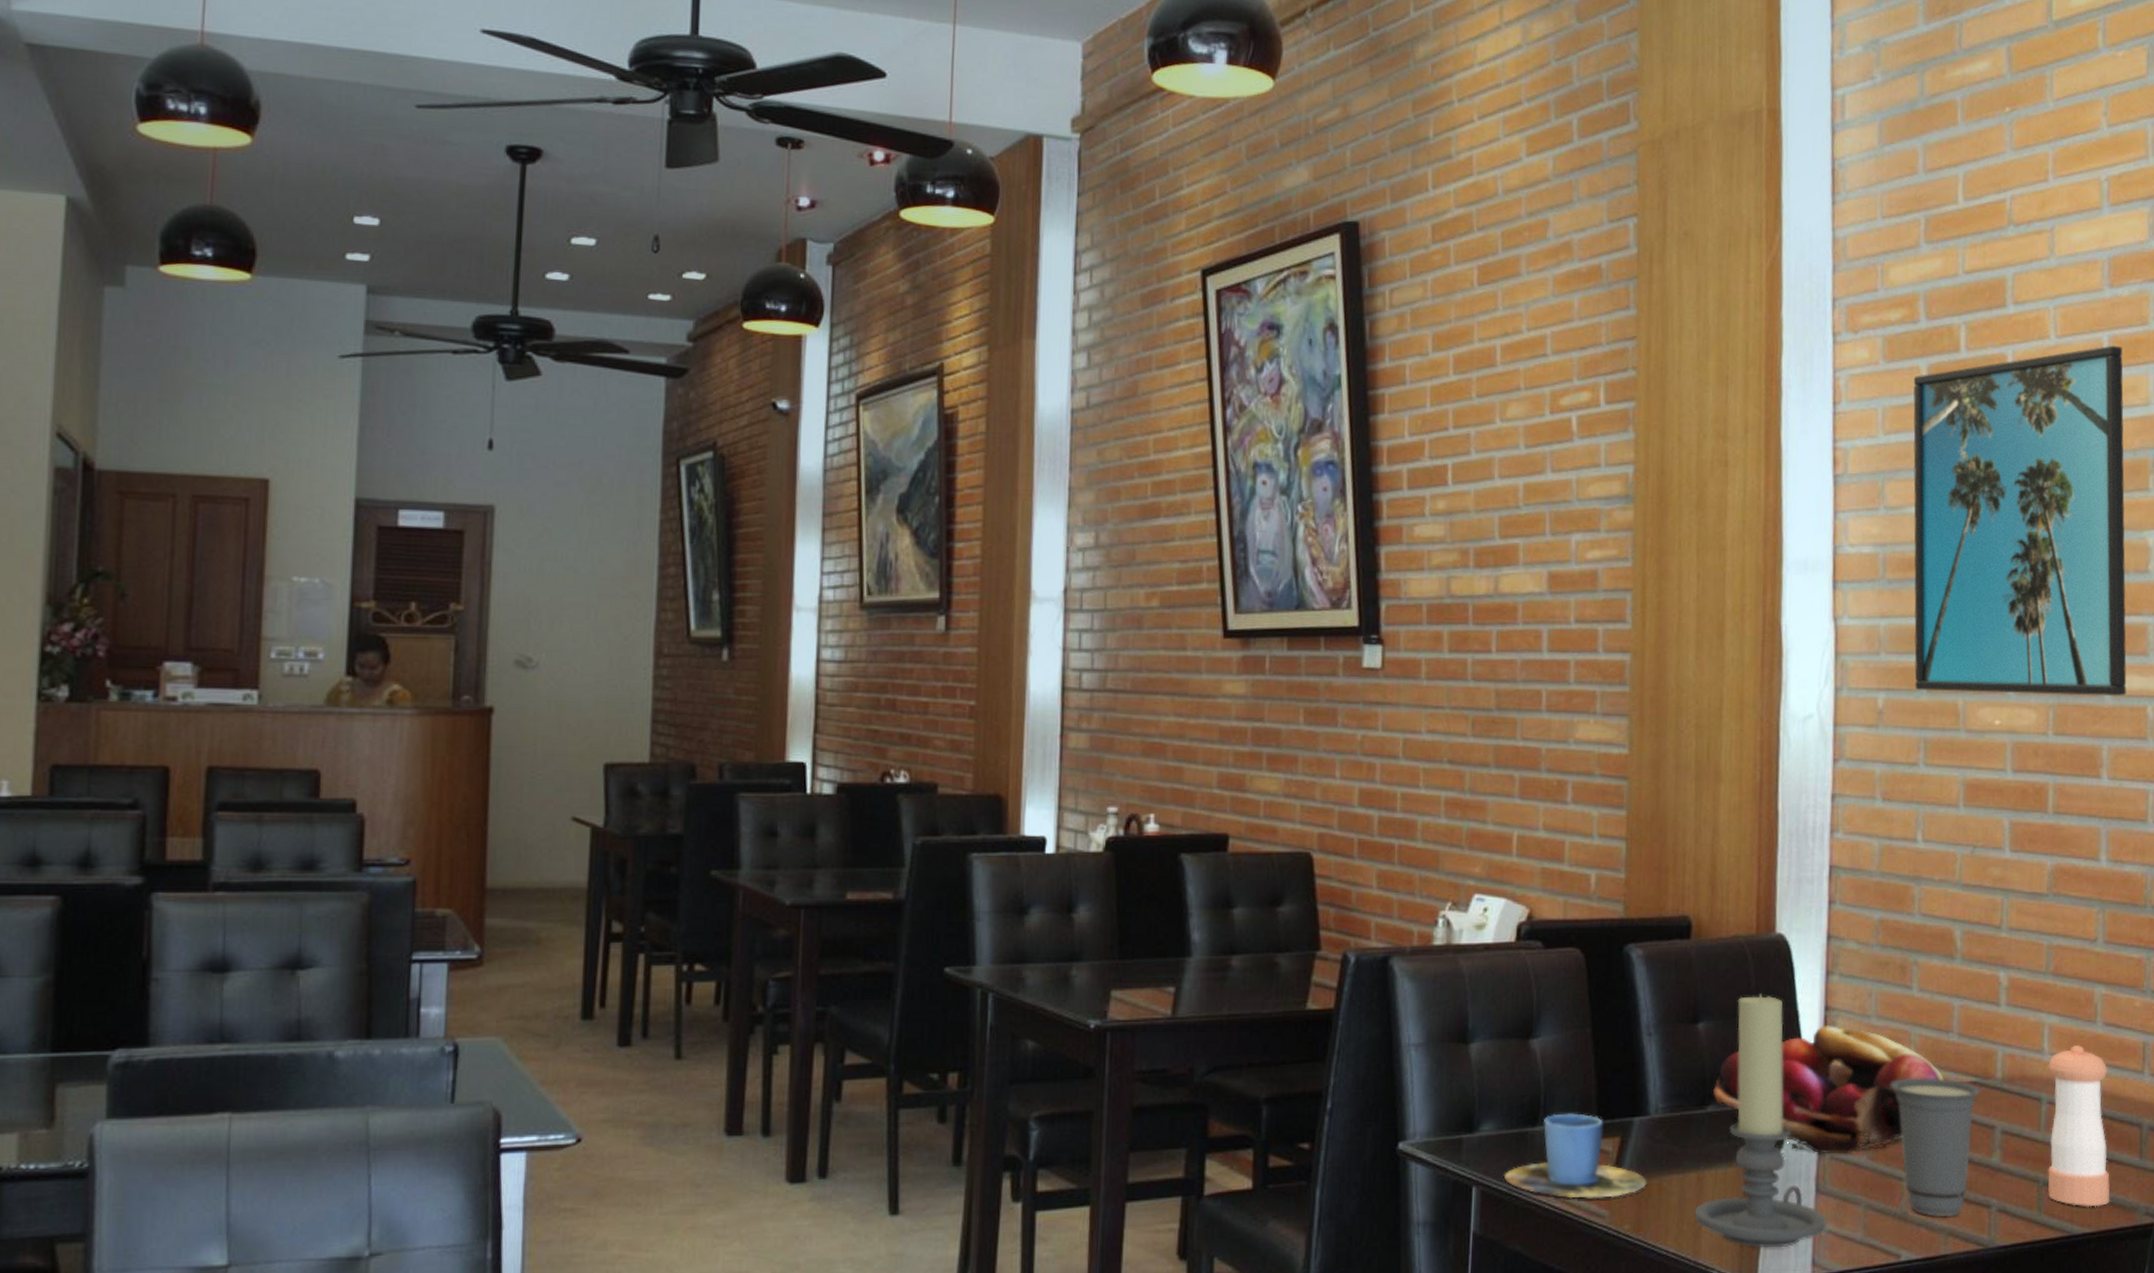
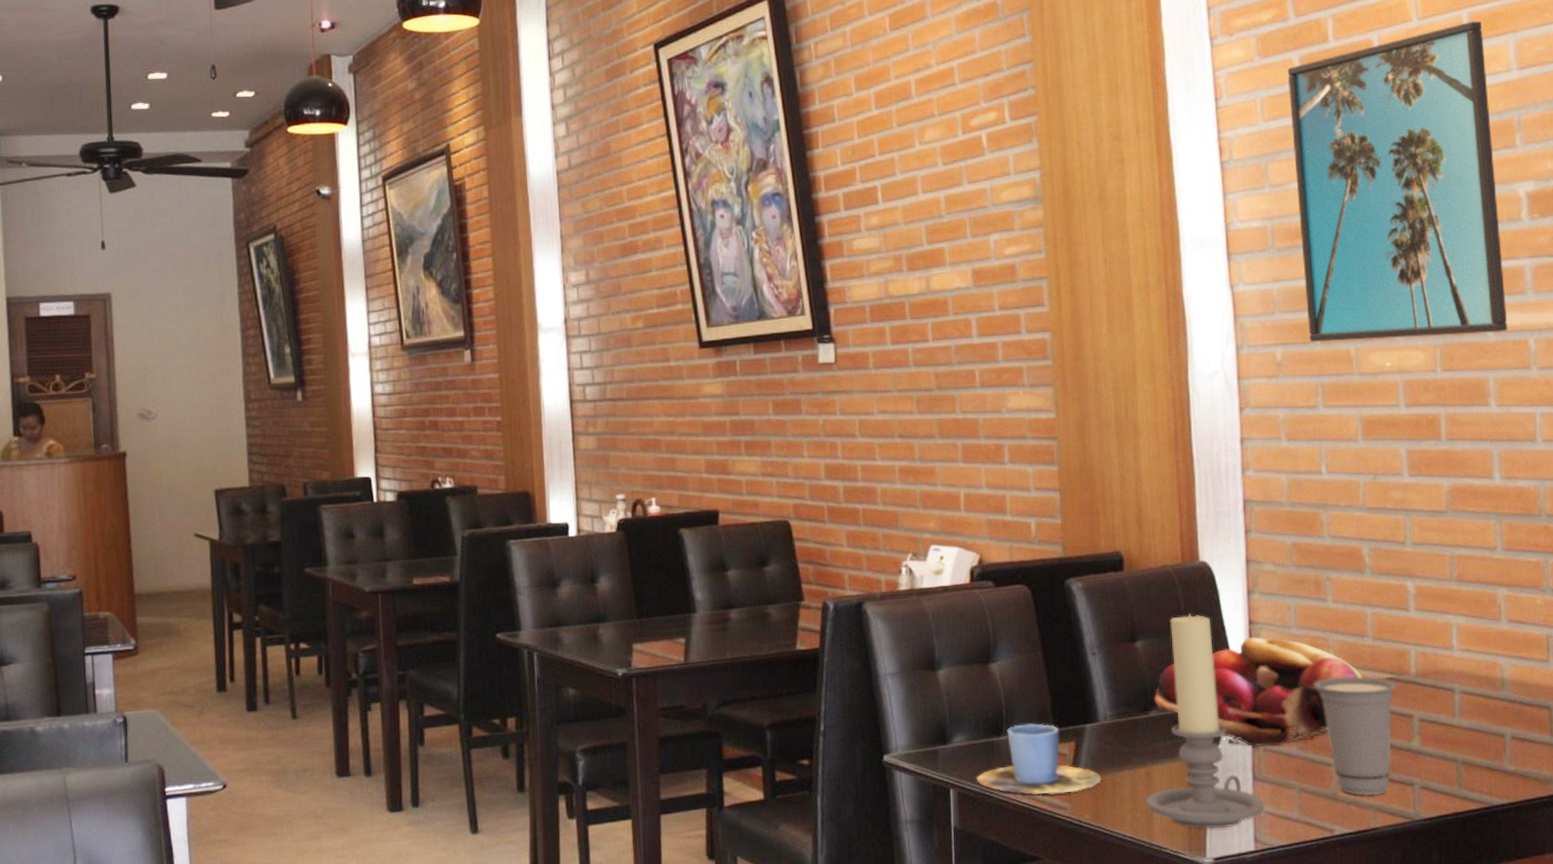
pepper shaker: present [2048,1044,2110,1207] -> none [1458,640,1525,781]

